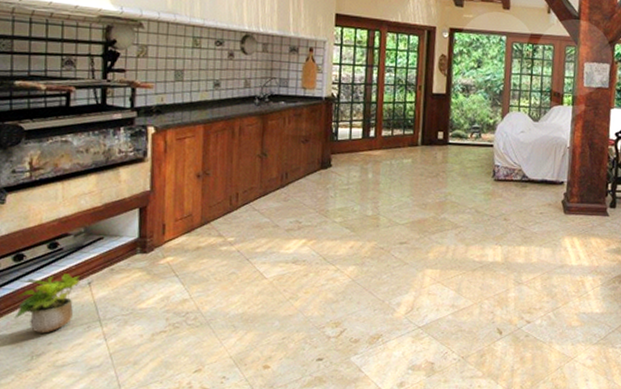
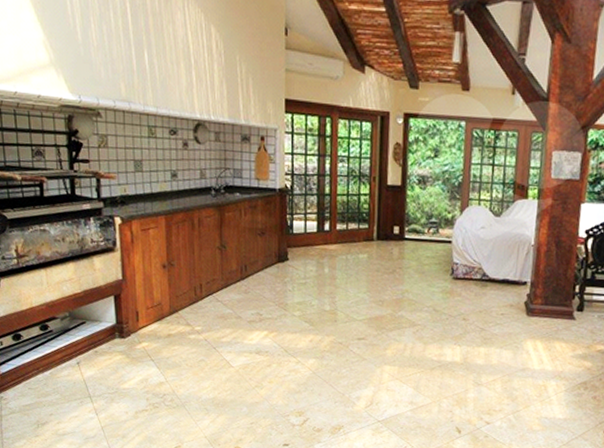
potted plant: present [14,273,81,334] -> none [19,353,70,406]

